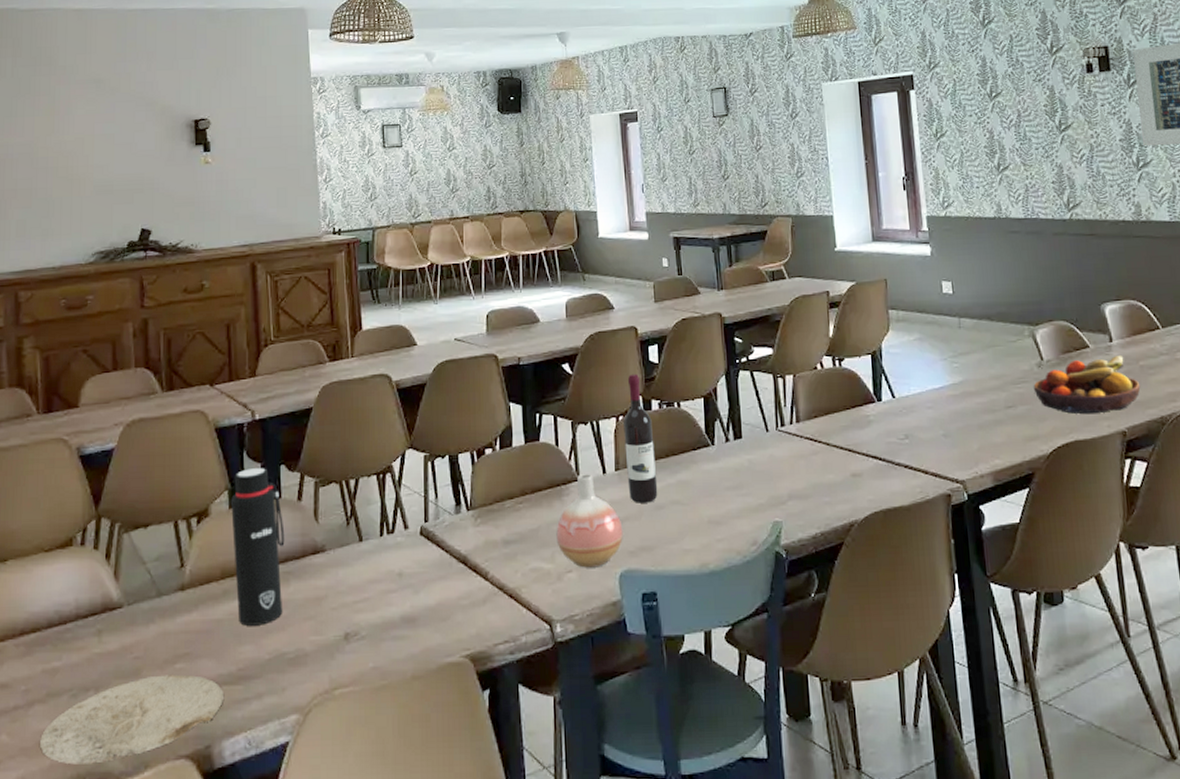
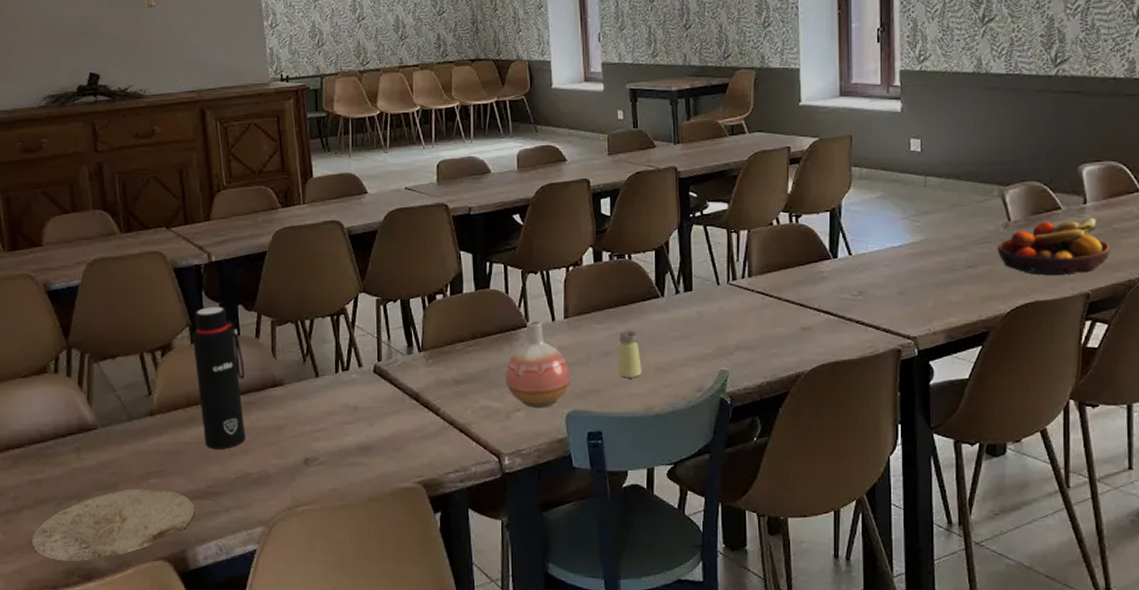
wine bottle: present [623,374,658,503] -> none [574,226,606,350]
saltshaker: none [670,482,695,533] -> present [618,331,642,378]

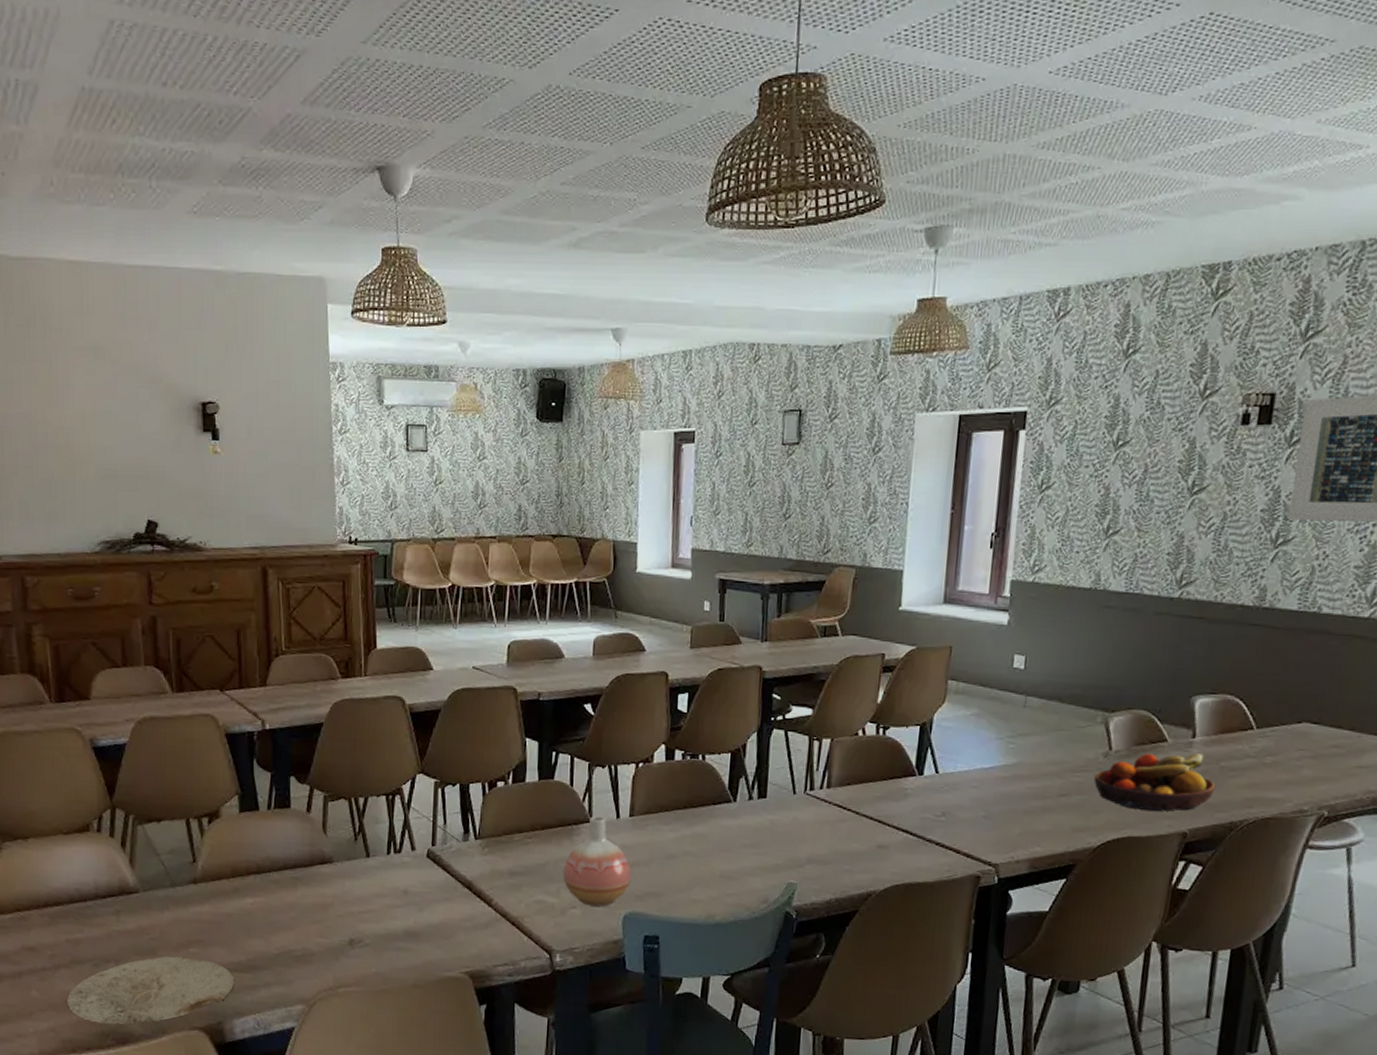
water bottle: present [192,306,245,449] -> none [241,775,293,923]
saltshaker: present [618,331,642,378] -> none [682,834,706,884]

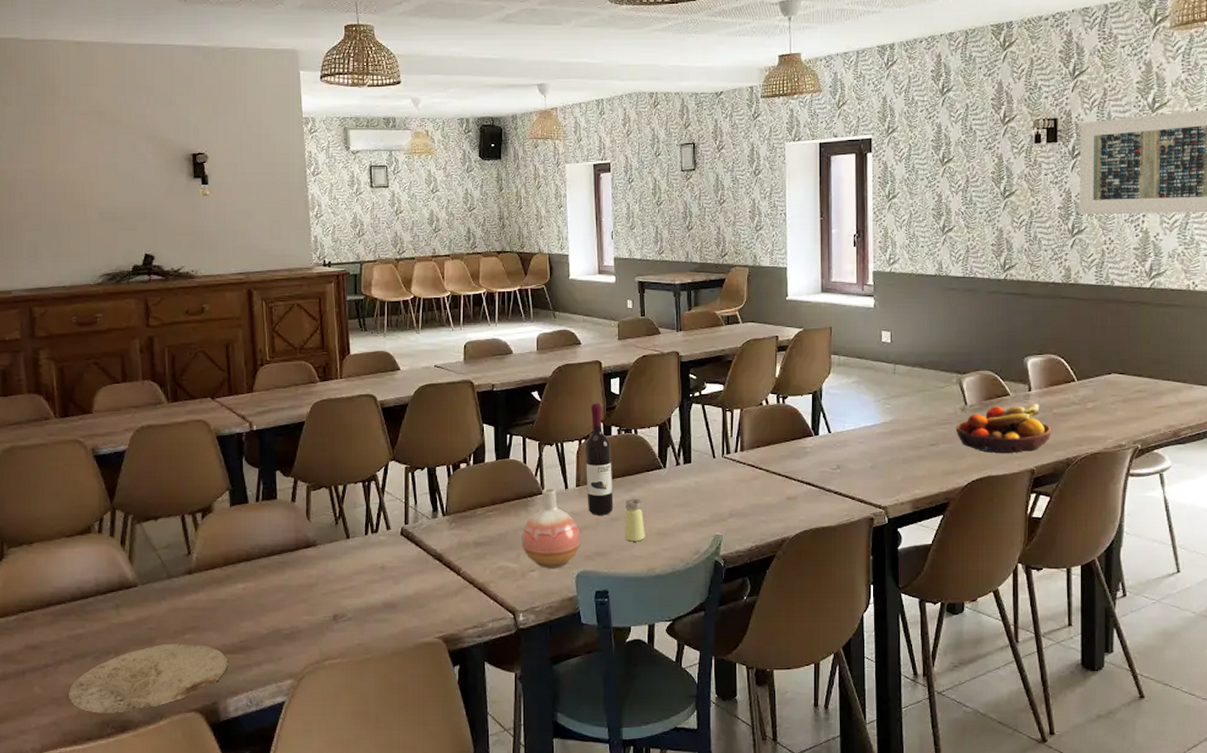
wine bottle: none [641,721,673,851] -> present [585,403,614,515]
saltshaker: none [682,834,706,884] -> present [624,498,645,542]

